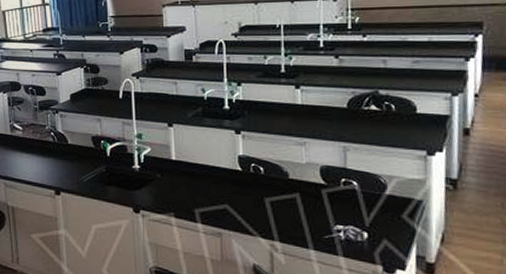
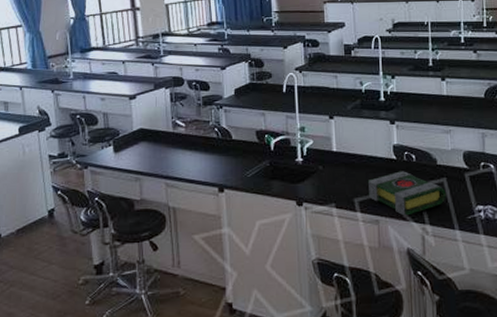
book: none [209,183,299,231] -> present [367,171,446,216]

